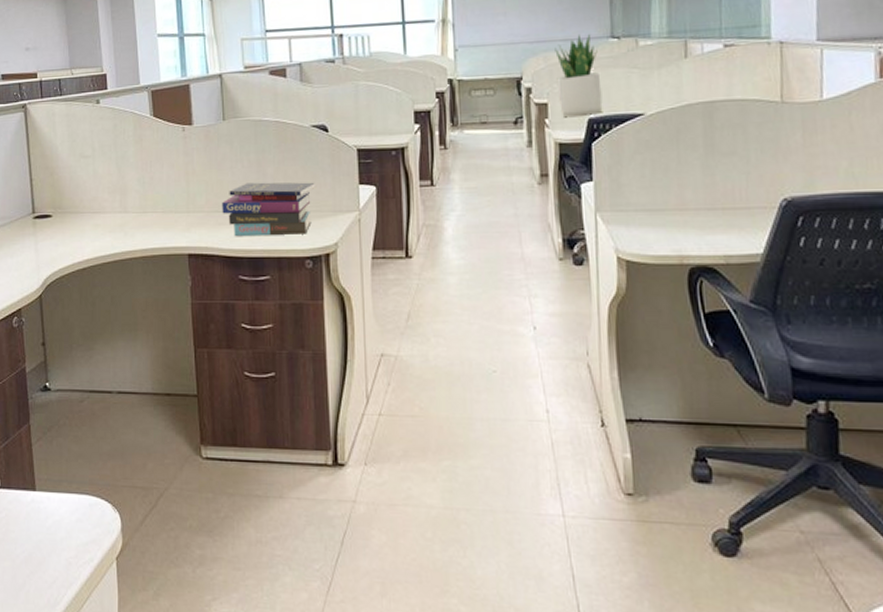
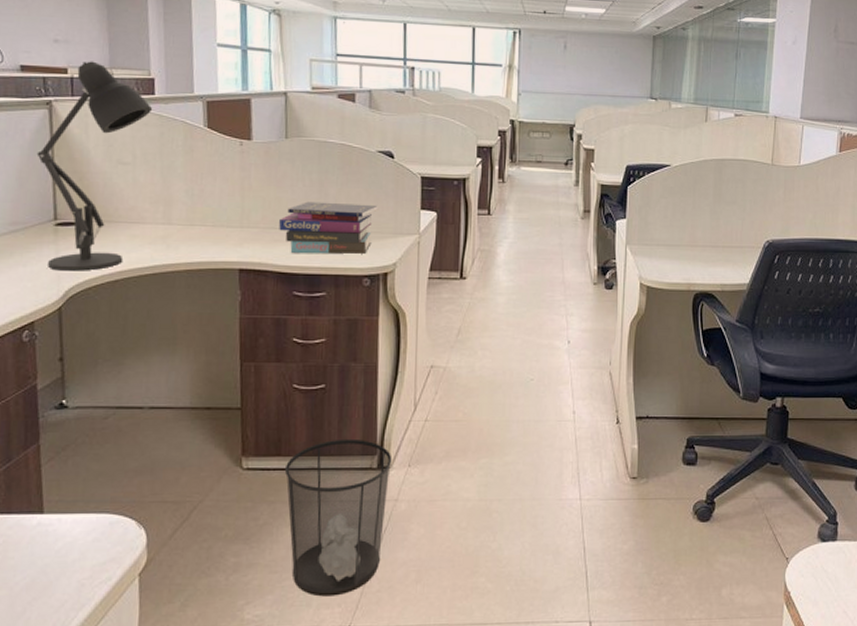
desk lamp: none [17,64,107,261] -> present [37,61,153,271]
waste bin: none [241,431,348,602] -> present [284,438,393,597]
planter: present [555,34,603,118] -> none [603,93,639,164]

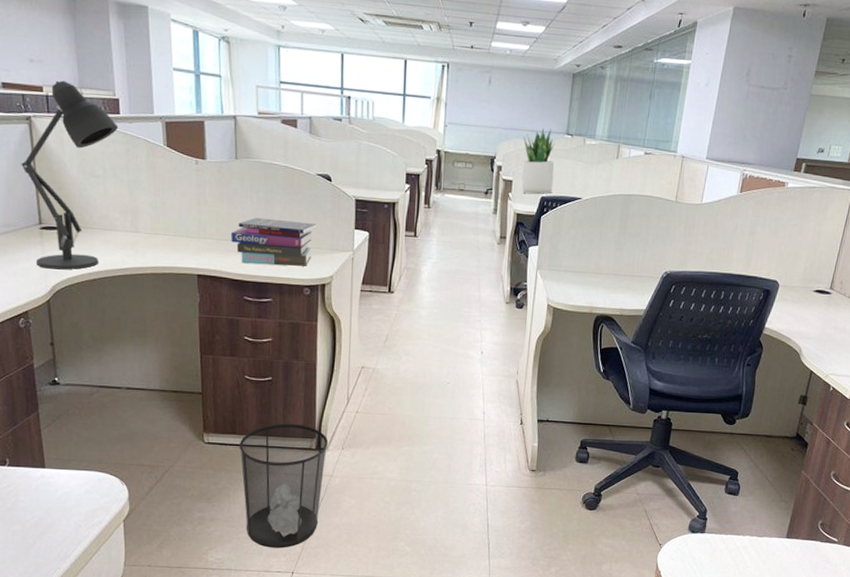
planter: none [603,93,639,164] -> present [521,128,555,195]

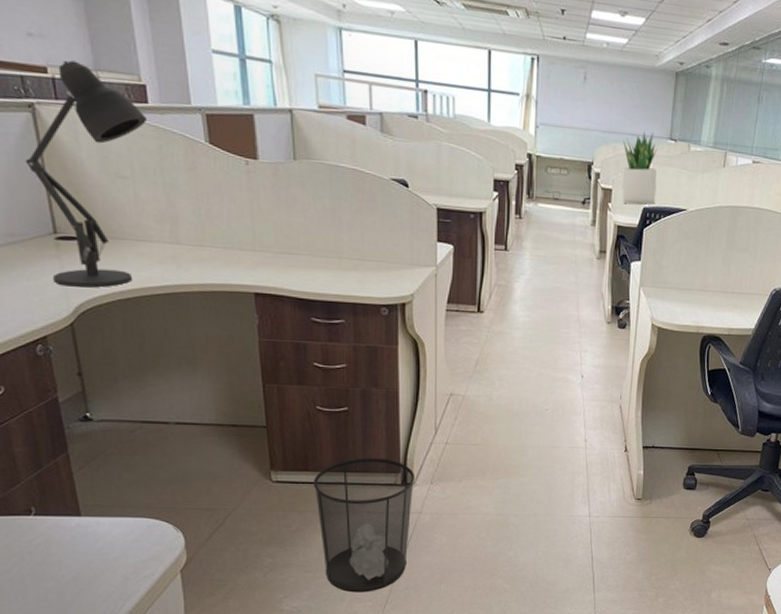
books: present [231,217,318,266] -> none [293,227,395,283]

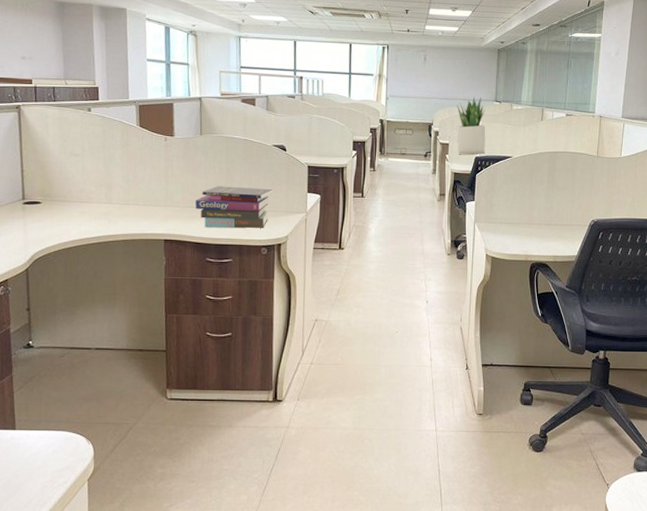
desk lamp: present [25,60,148,288] -> none [9,74,98,240]
books: none [293,227,395,283] -> present [195,186,274,228]
waste bin: present [312,457,416,593] -> none [199,376,285,502]

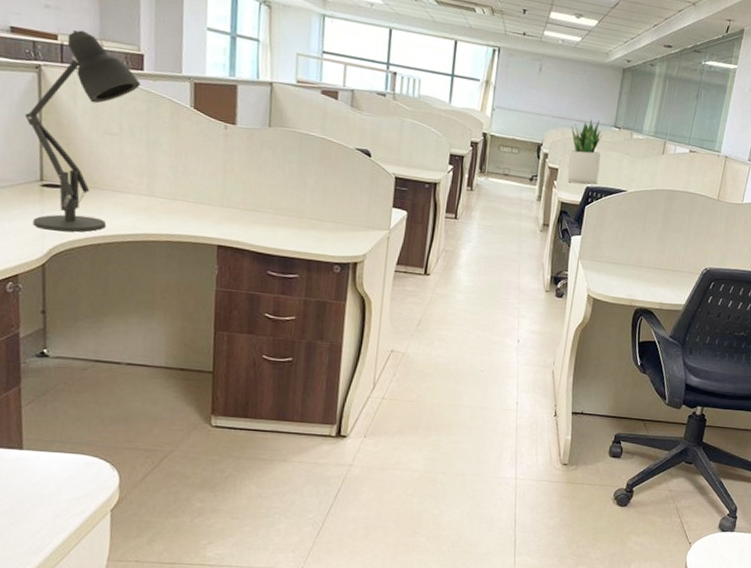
desk lamp: none [9,74,98,240] -> present [24,30,141,232]
books: present [195,186,274,228] -> none [258,188,354,243]

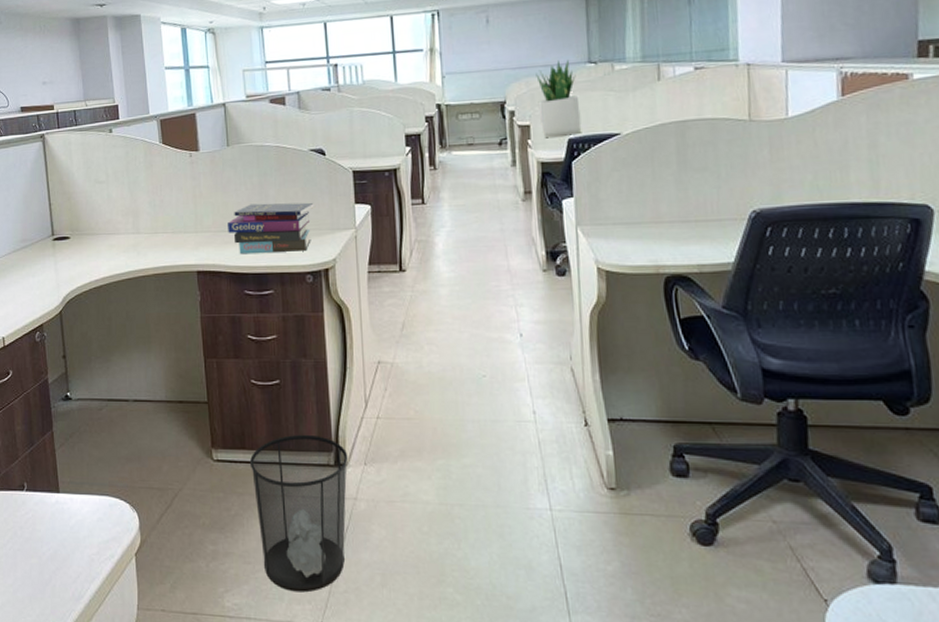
desk lamp: present [24,30,141,232] -> none [36,96,119,279]
waste bin: none [250,407,350,543] -> present [249,434,349,593]
books: none [258,188,354,243] -> present [228,202,315,253]

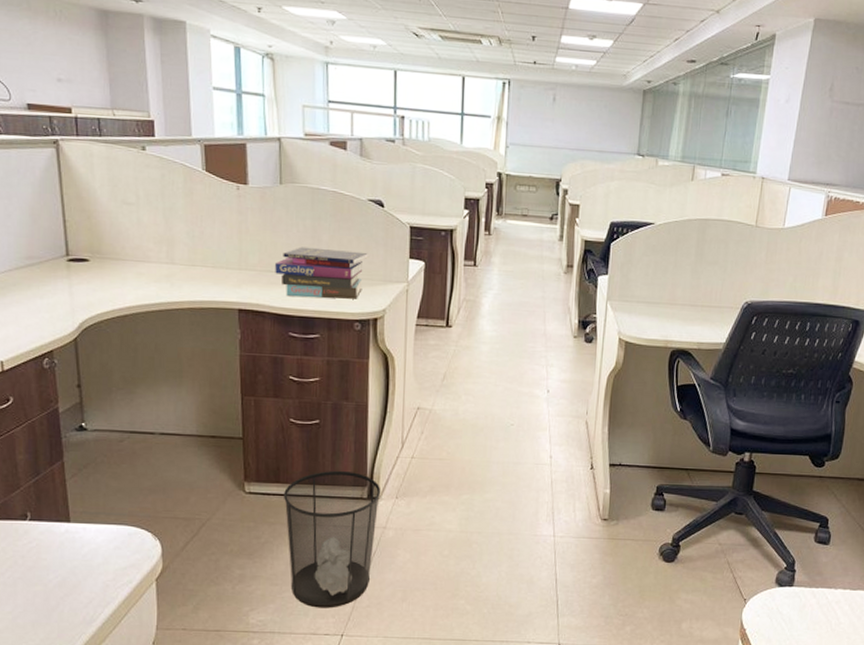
planter: present [536,60,582,139] -> none [589,149,625,220]

